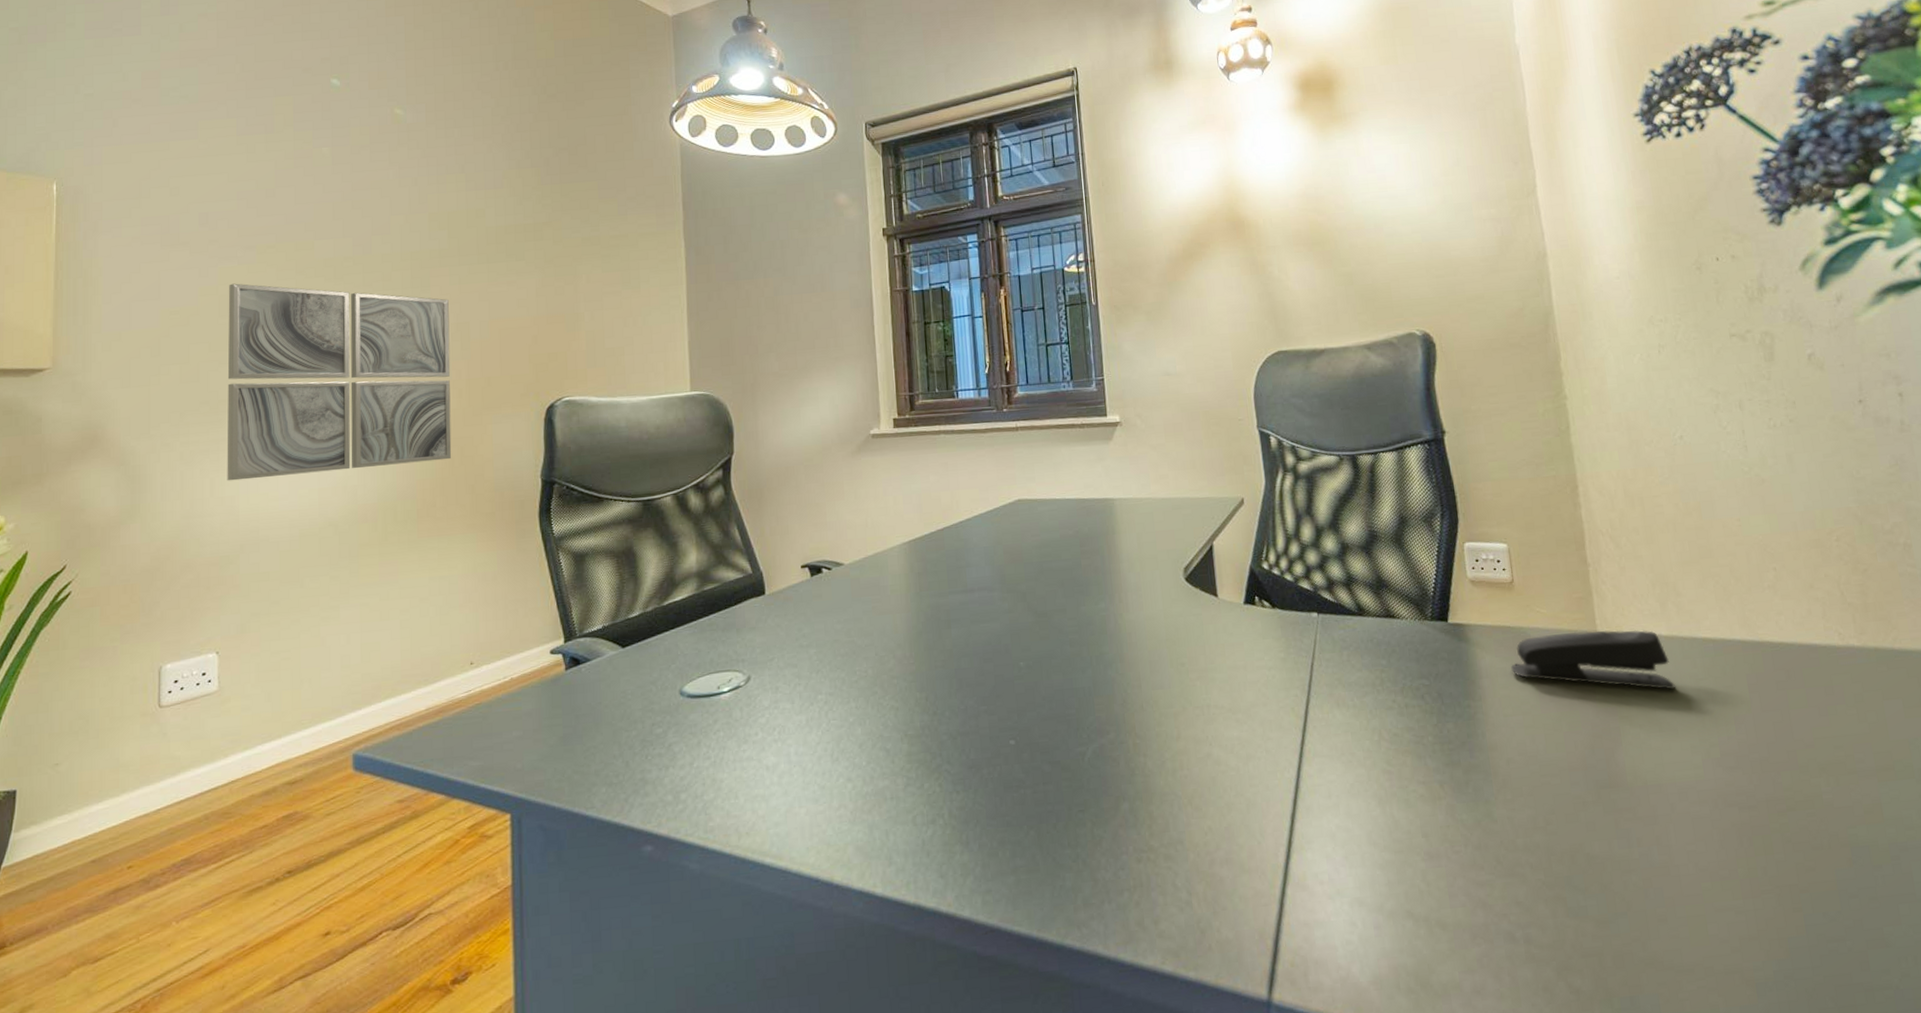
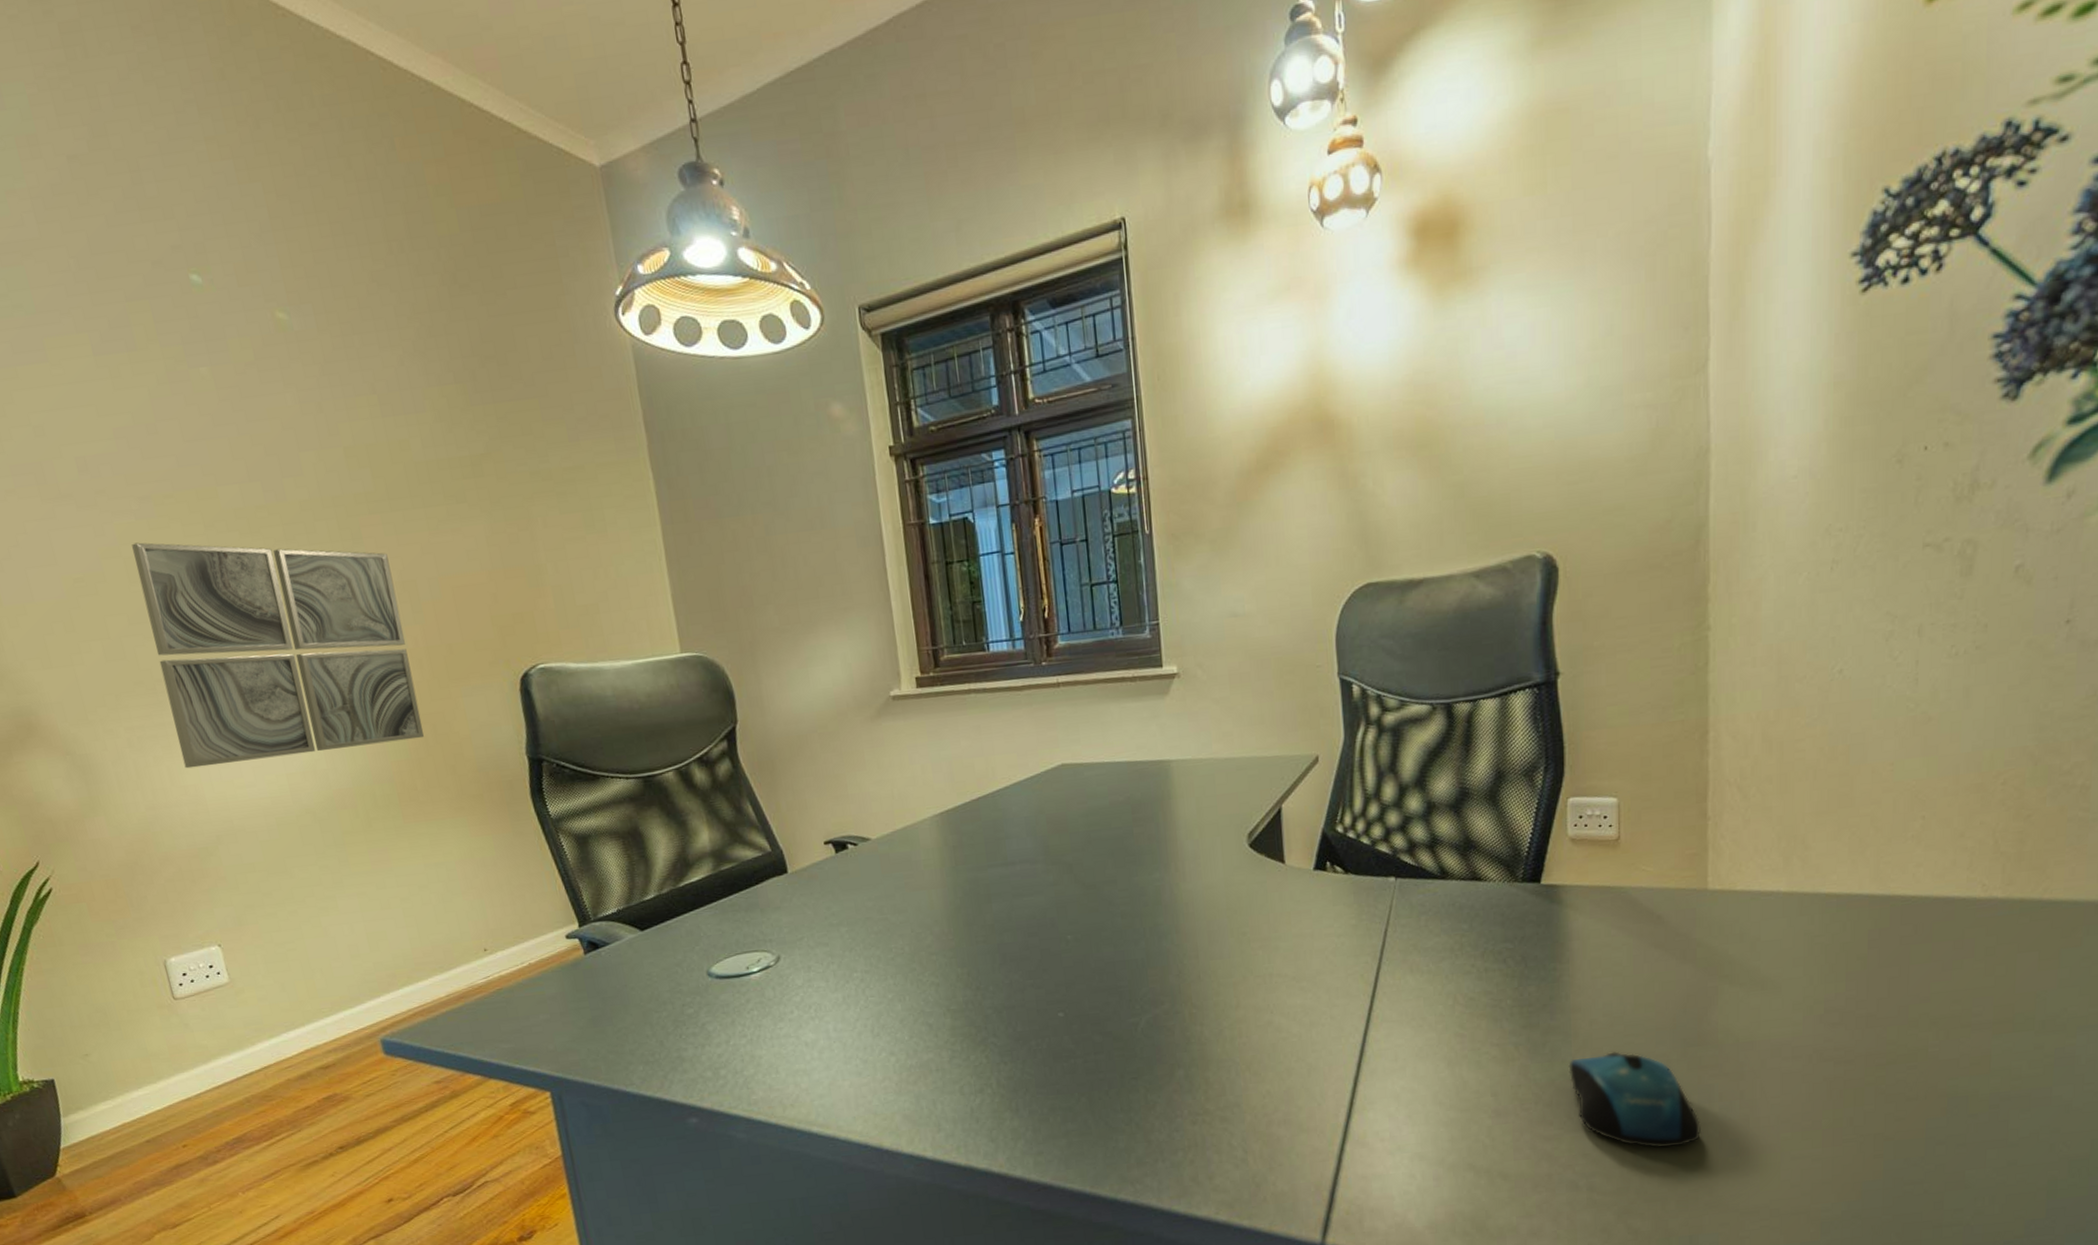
computer mouse: none [1492,792,1626,897] -> present [1568,1051,1701,1148]
stapler: present [1511,629,1676,690] -> none [1606,886,1787,948]

